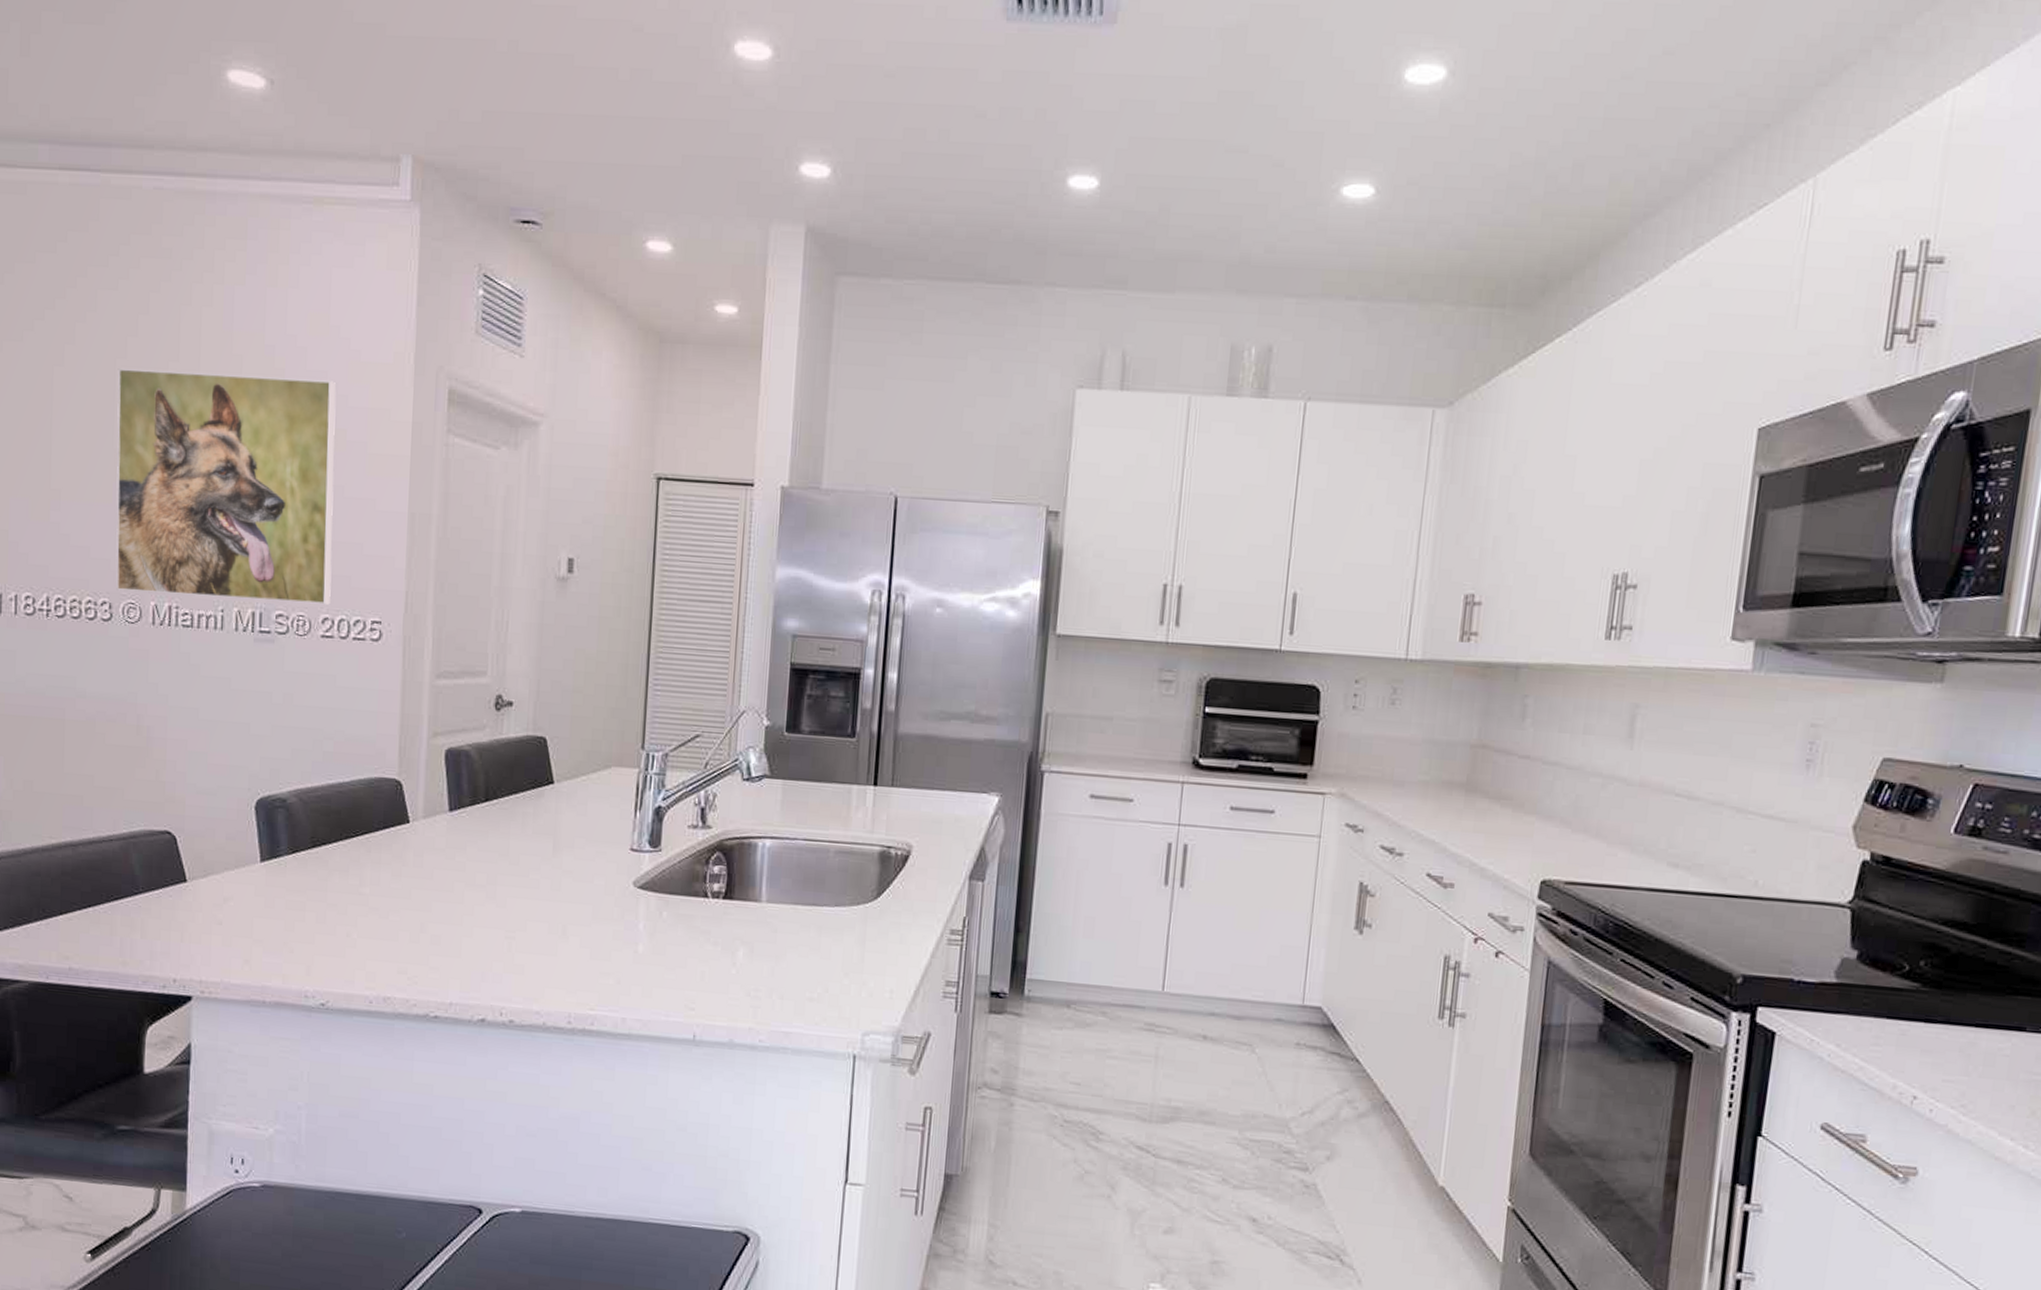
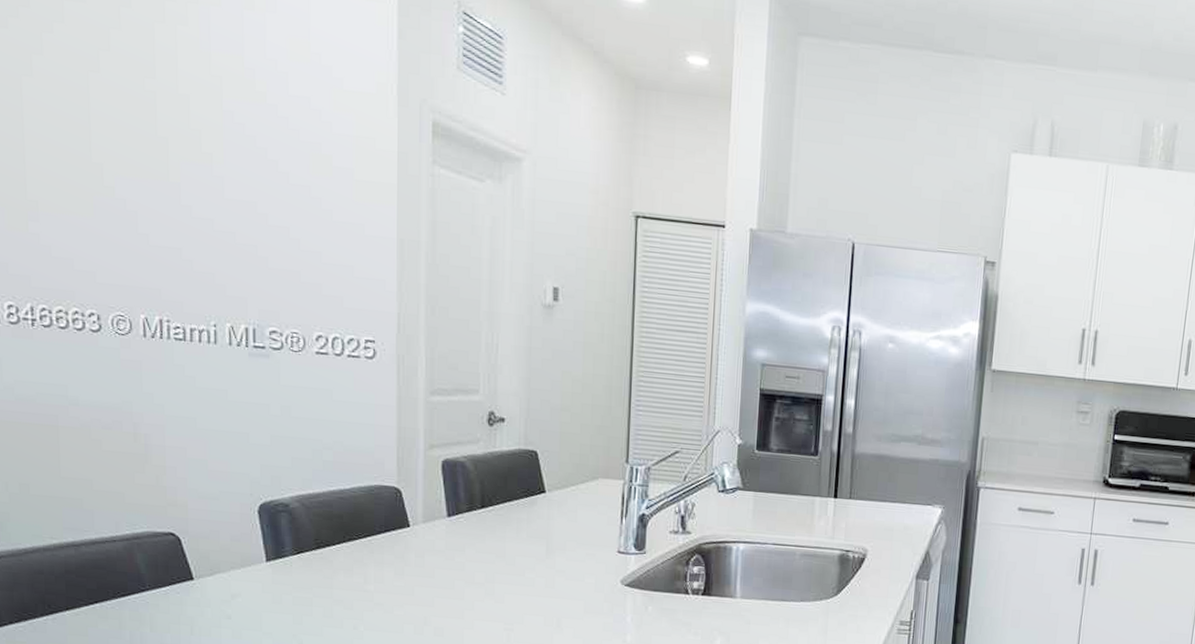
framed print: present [116,369,336,605] -> none [91,82,323,323]

